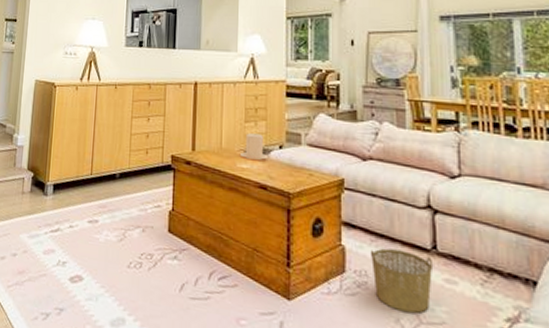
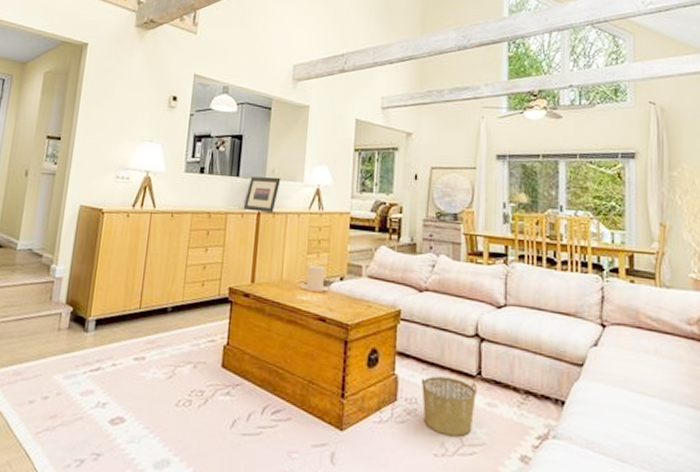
picture frame: none [180,48,215,83] -> present [243,176,281,213]

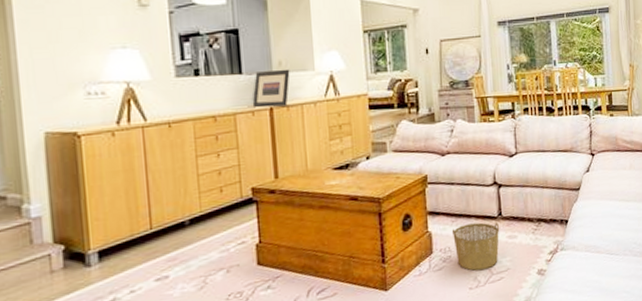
candle: present [300,265,329,293] -> none [327,149,357,177]

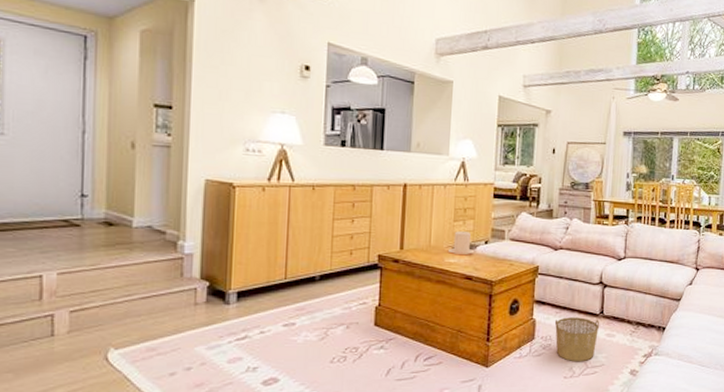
picture frame: present [252,69,290,108] -> none [388,150,426,185]
candle: none [327,149,357,177] -> present [447,231,475,256]

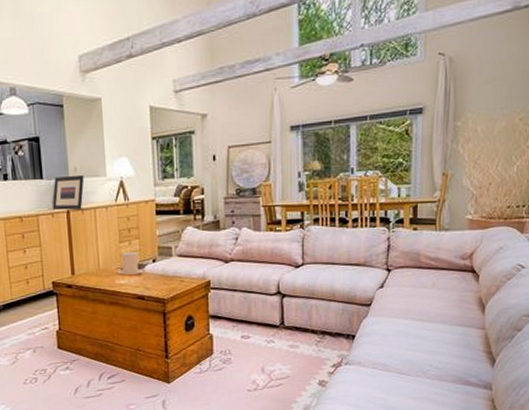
picture frame: none [388,150,426,185] -> present [52,174,84,211]
basket: present [554,317,600,362] -> none [232,330,282,375]

